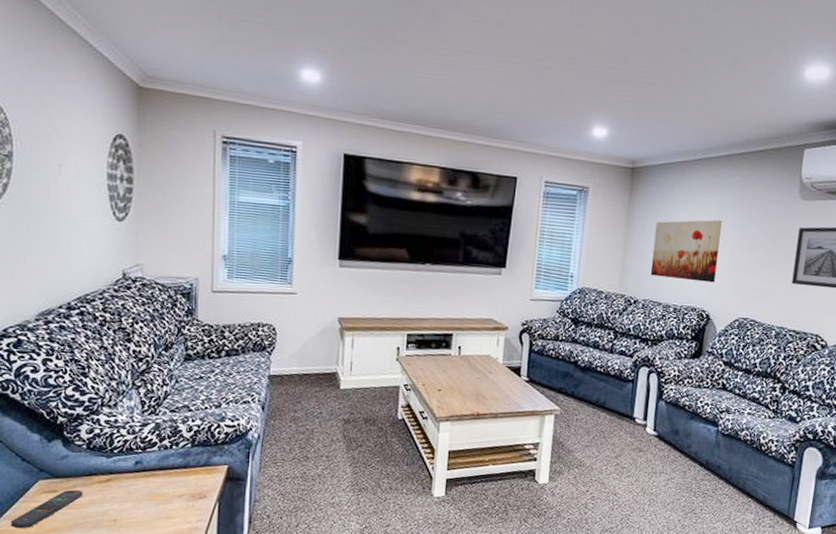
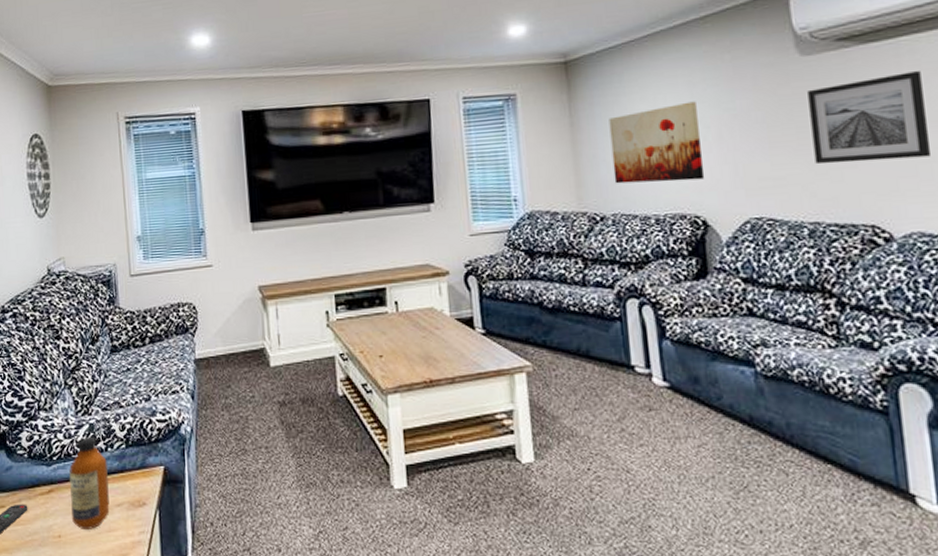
bottle: none [130,434,171,516] -> present [69,436,110,529]

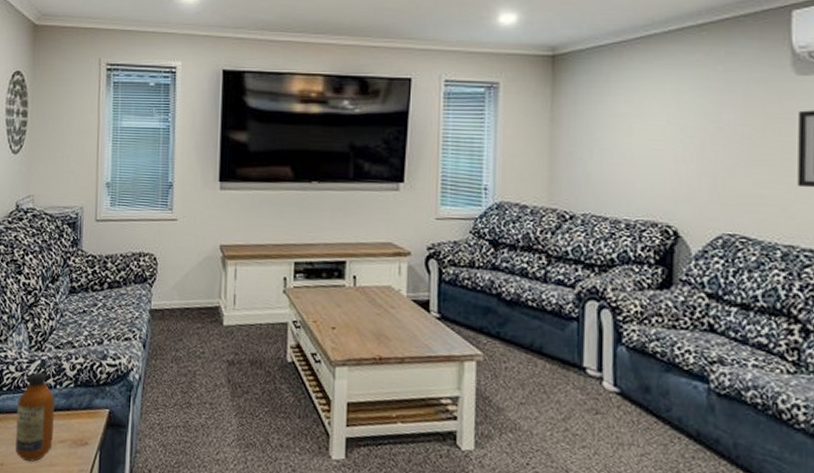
wall art: present [608,101,705,184] -> none [588,109,682,189]

